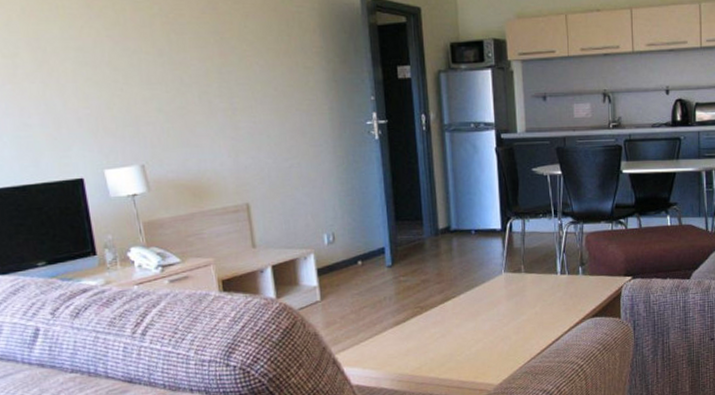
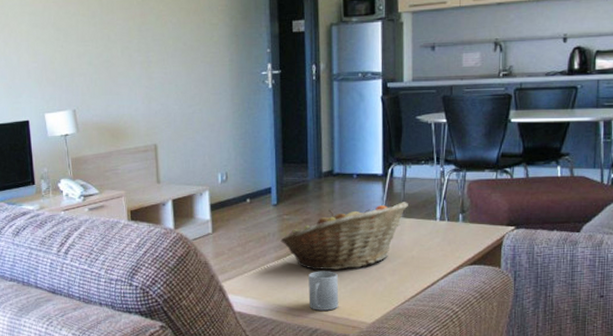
fruit basket: none [398,257,529,334] -> present [280,202,408,271]
mug: none [430,333,464,376] -> present [308,271,339,311]

